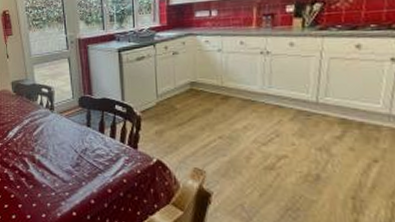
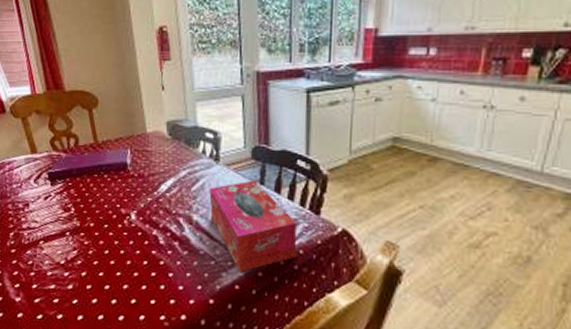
tissue box: none [47,124,121,202] -> present [209,180,297,273]

